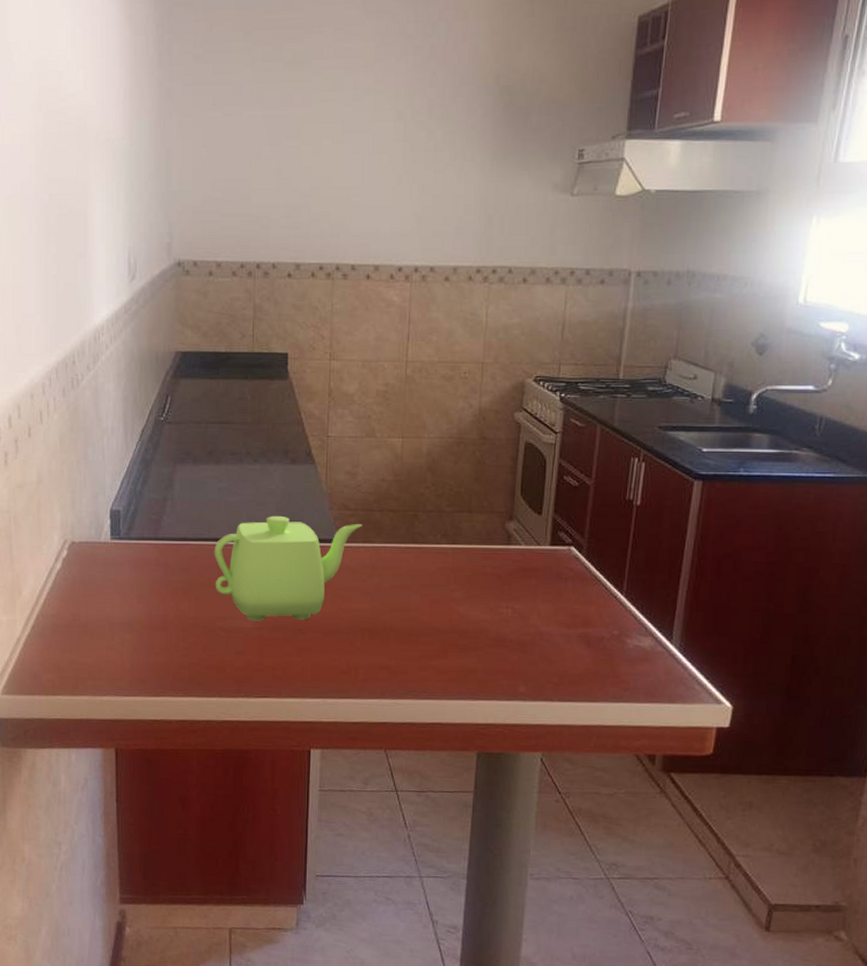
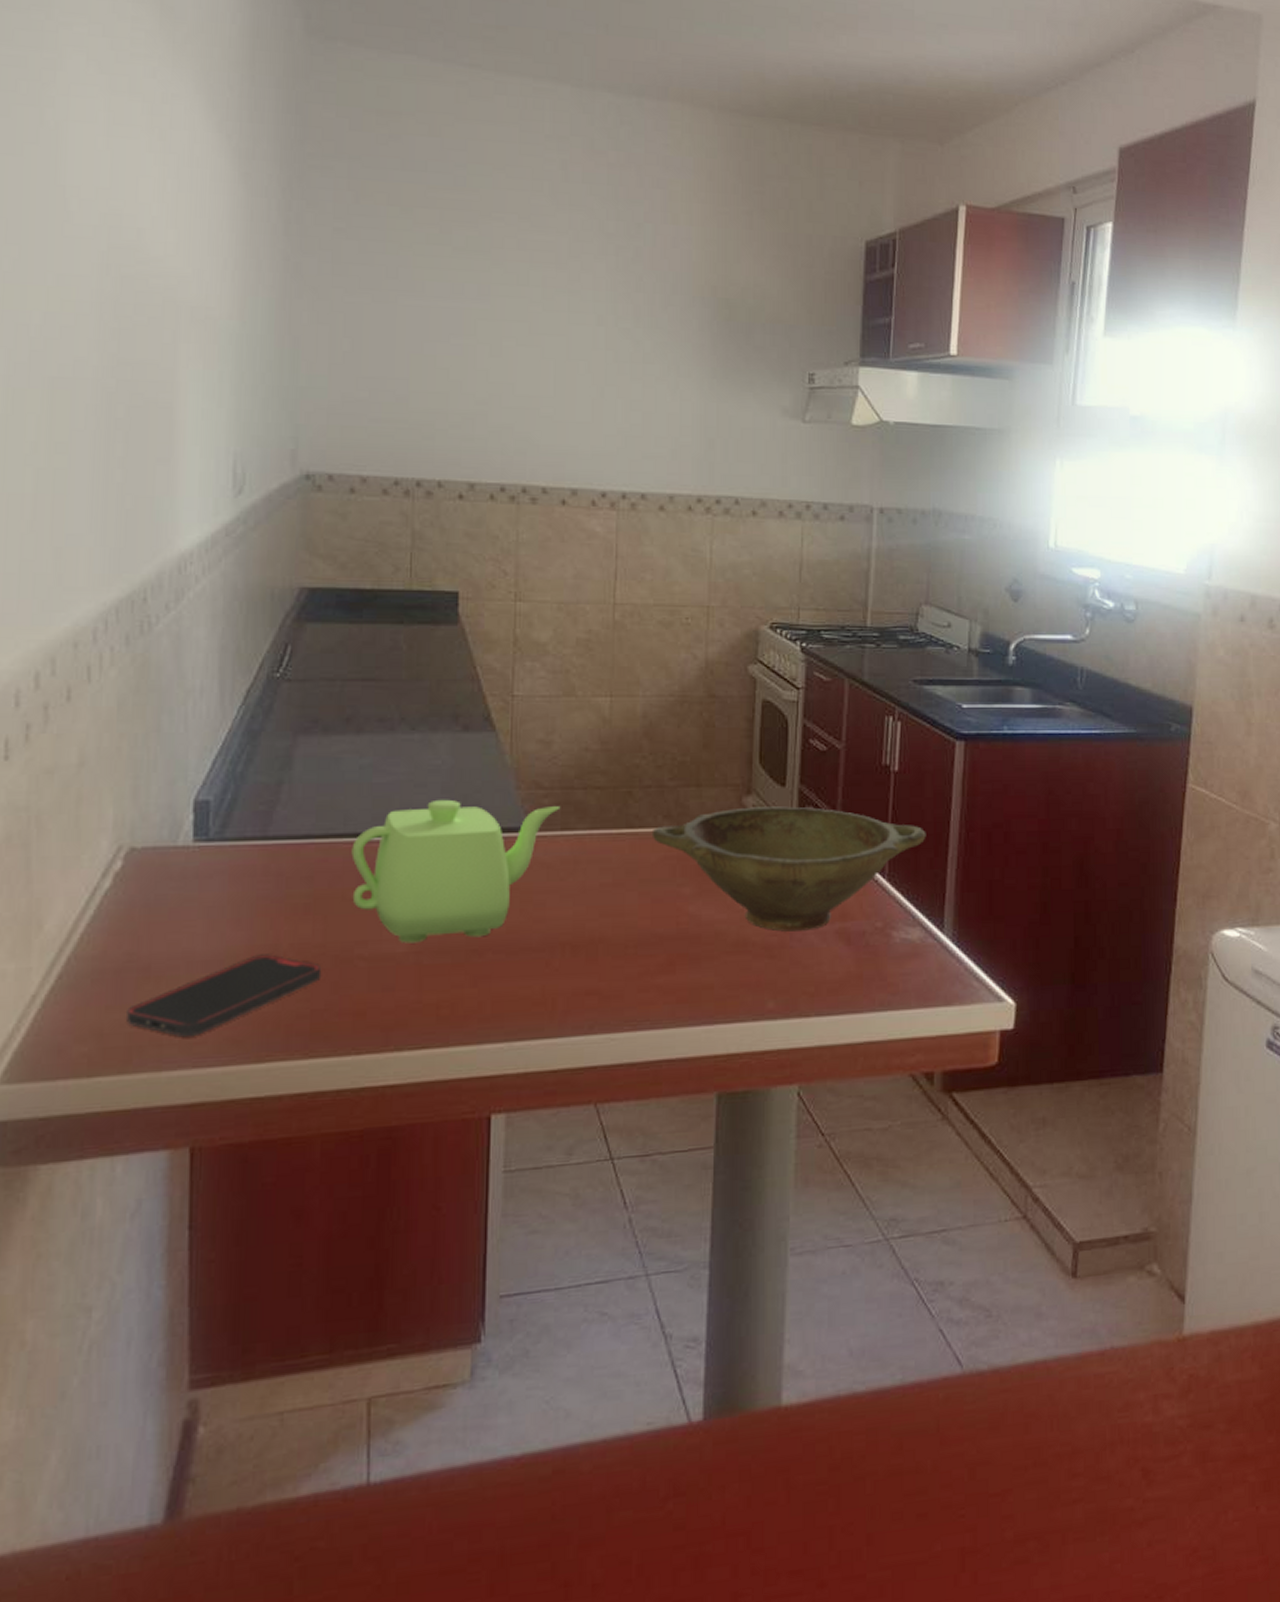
smartphone: none [74,621,195,675] -> present [127,954,322,1038]
bowl: none [432,531,662,633] -> present [651,806,926,932]

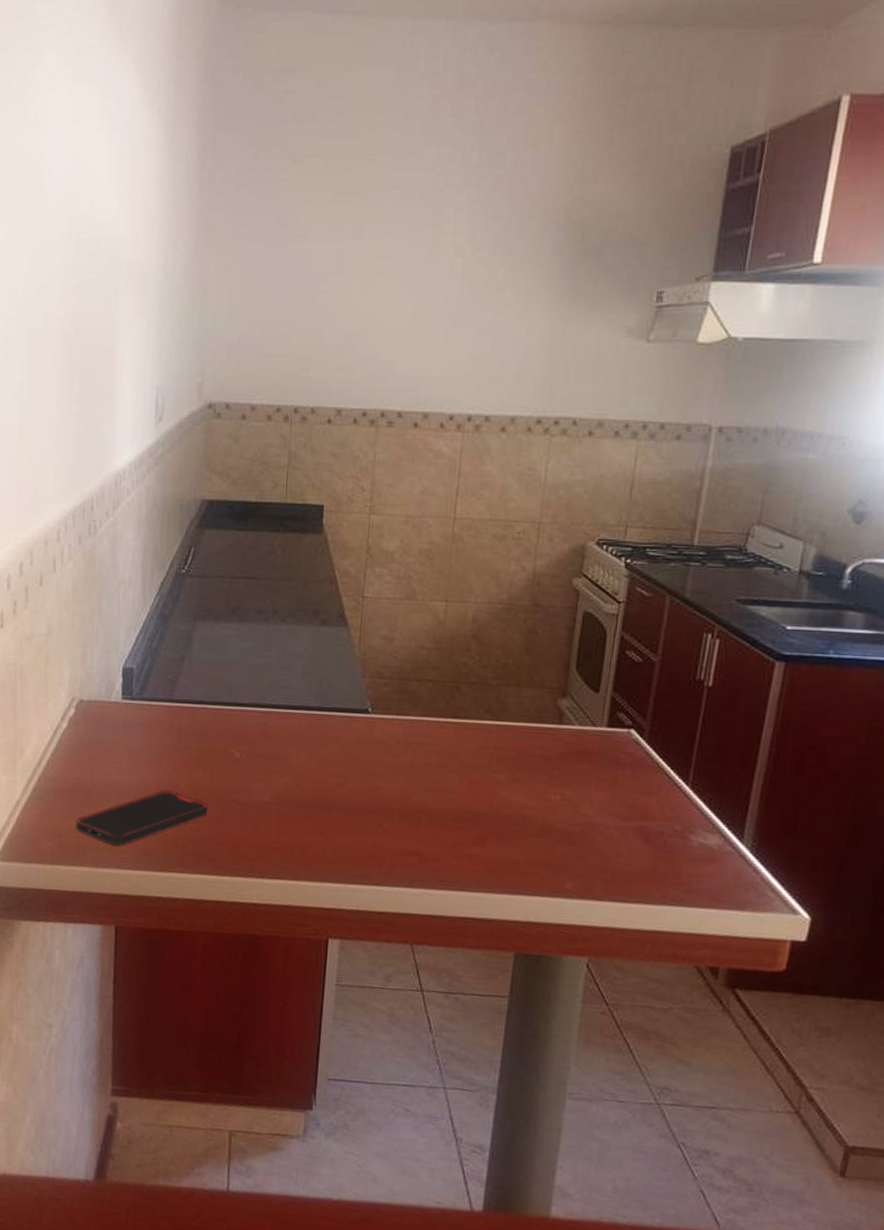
teapot: present [351,799,561,944] -> none [232,680,398,797]
bowl: present [651,806,926,932] -> none [473,709,735,825]

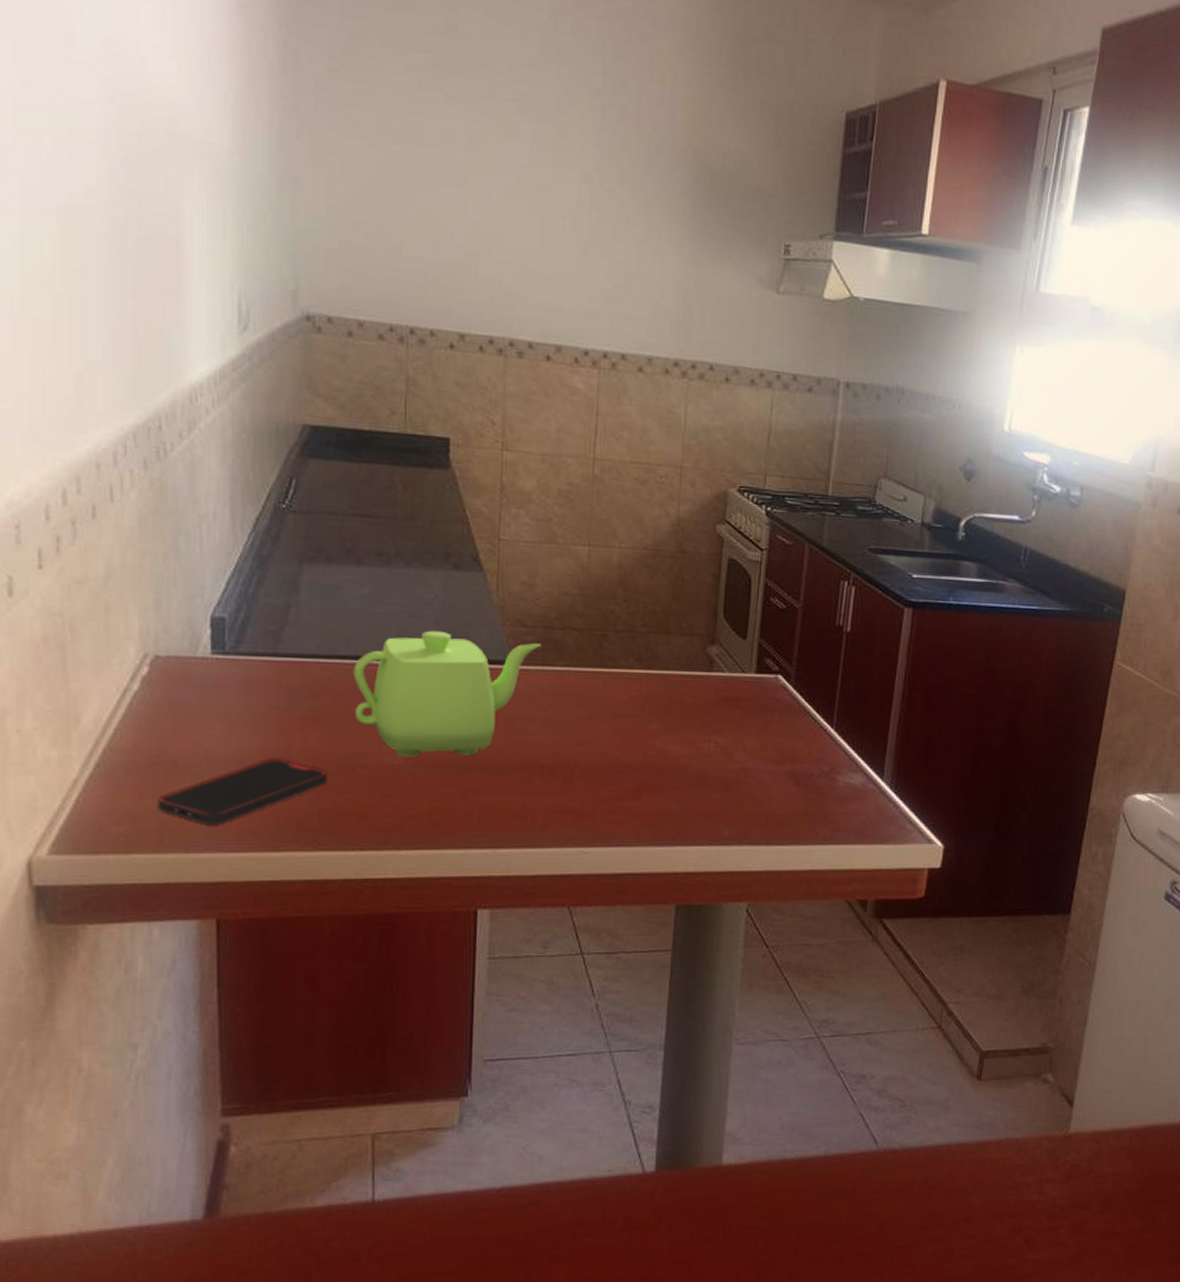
teapot: none [232,680,398,797] -> present [353,630,542,757]

